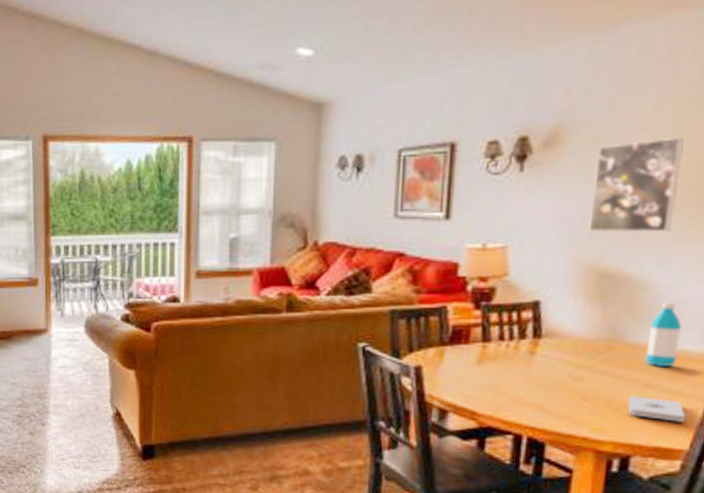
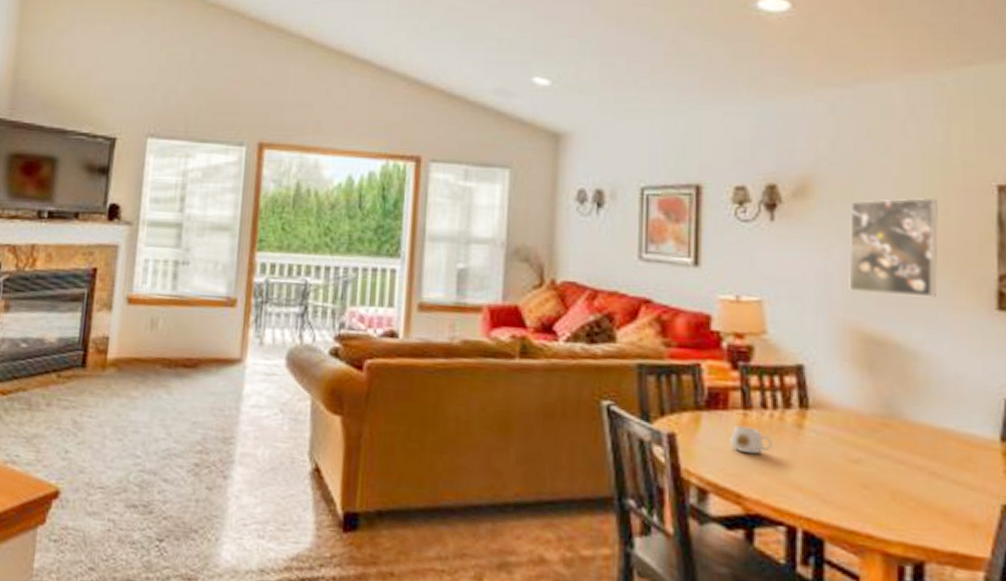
mug: none [469,355,507,379] -> present [730,425,772,455]
notepad: present [628,396,685,422] -> none [914,486,981,523]
water bottle: present [645,302,681,368] -> none [927,376,963,454]

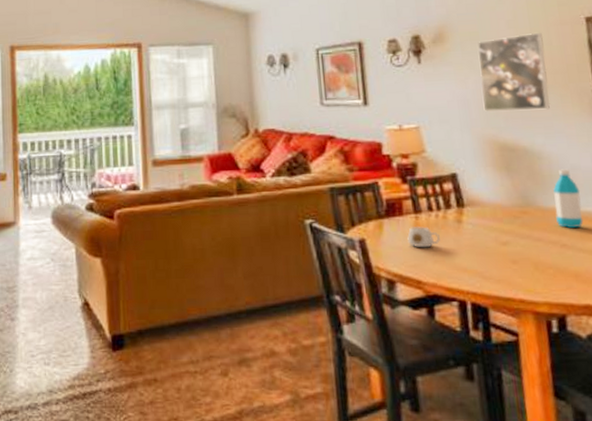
water bottle: none [927,376,963,454] -> present [553,169,584,229]

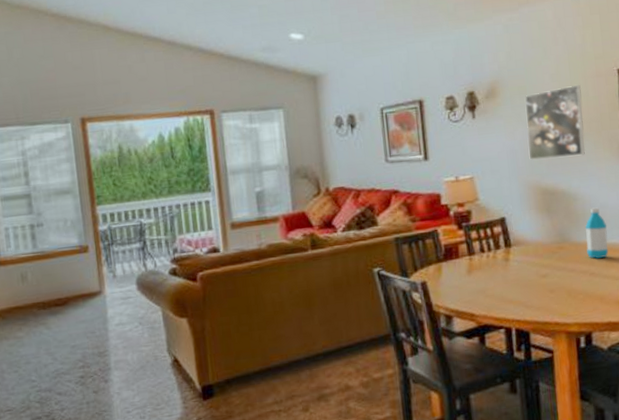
mug: present [407,225,440,248] -> none [463,266,490,286]

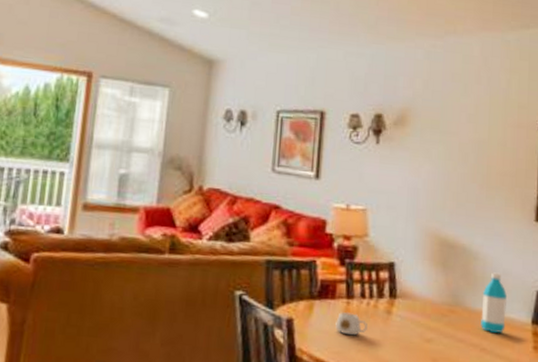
mug: none [463,266,490,286] -> present [335,311,368,336]
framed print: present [525,84,586,161] -> none [431,130,500,211]

